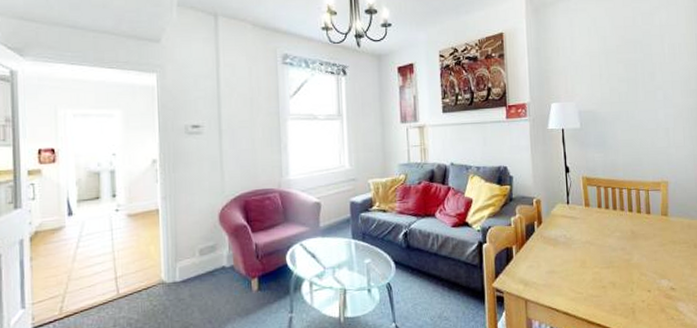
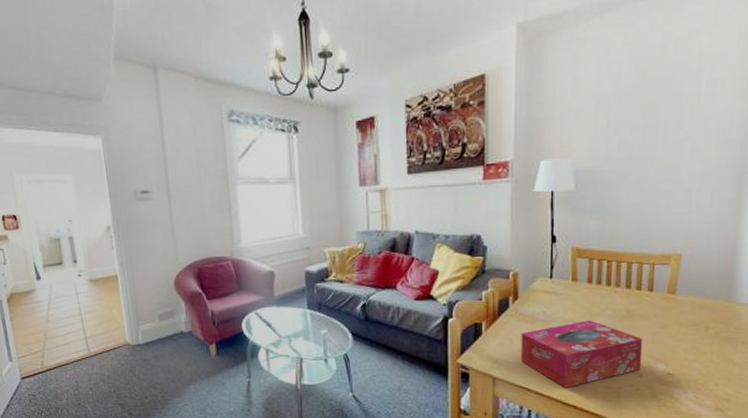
tissue box: none [547,241,649,306] -> present [520,320,643,388]

